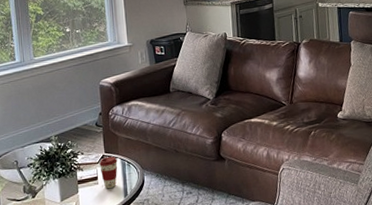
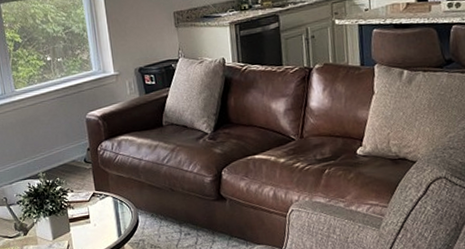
coffee cup: present [99,156,118,189] -> none [90,194,110,228]

